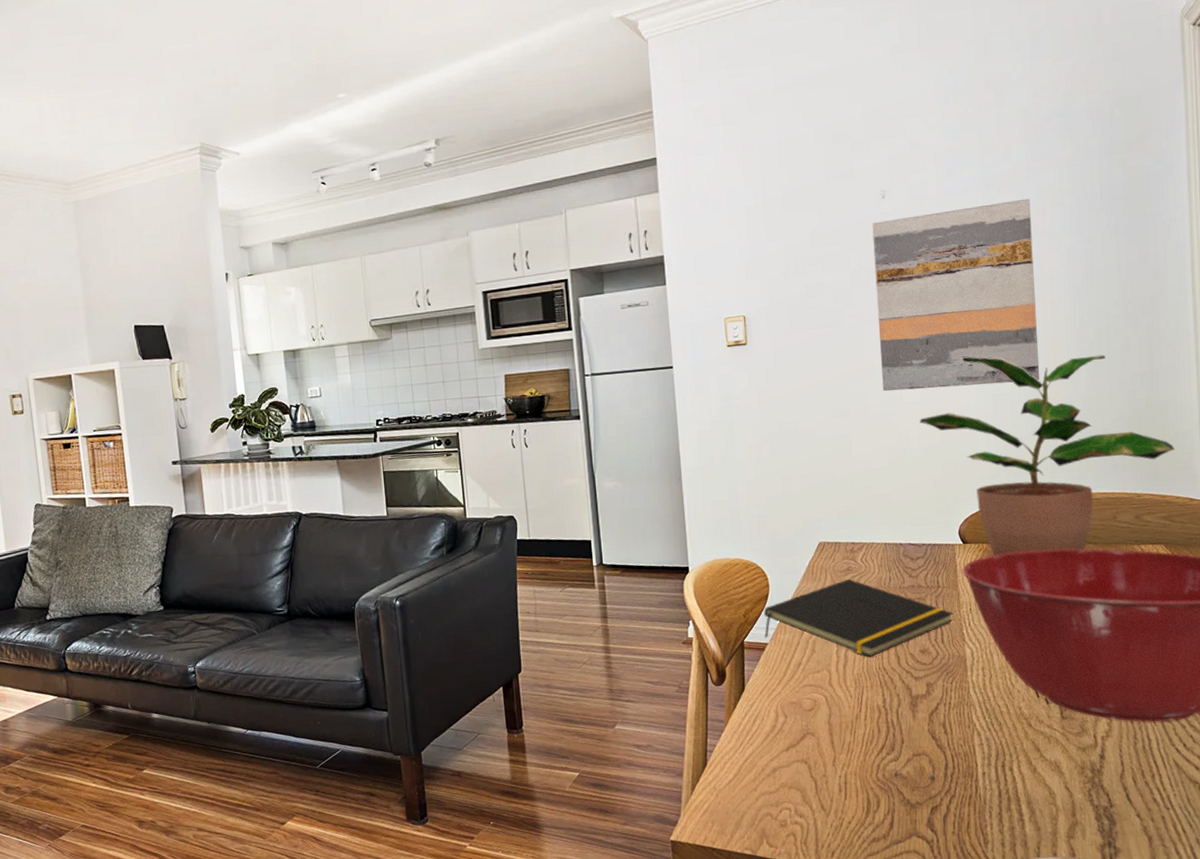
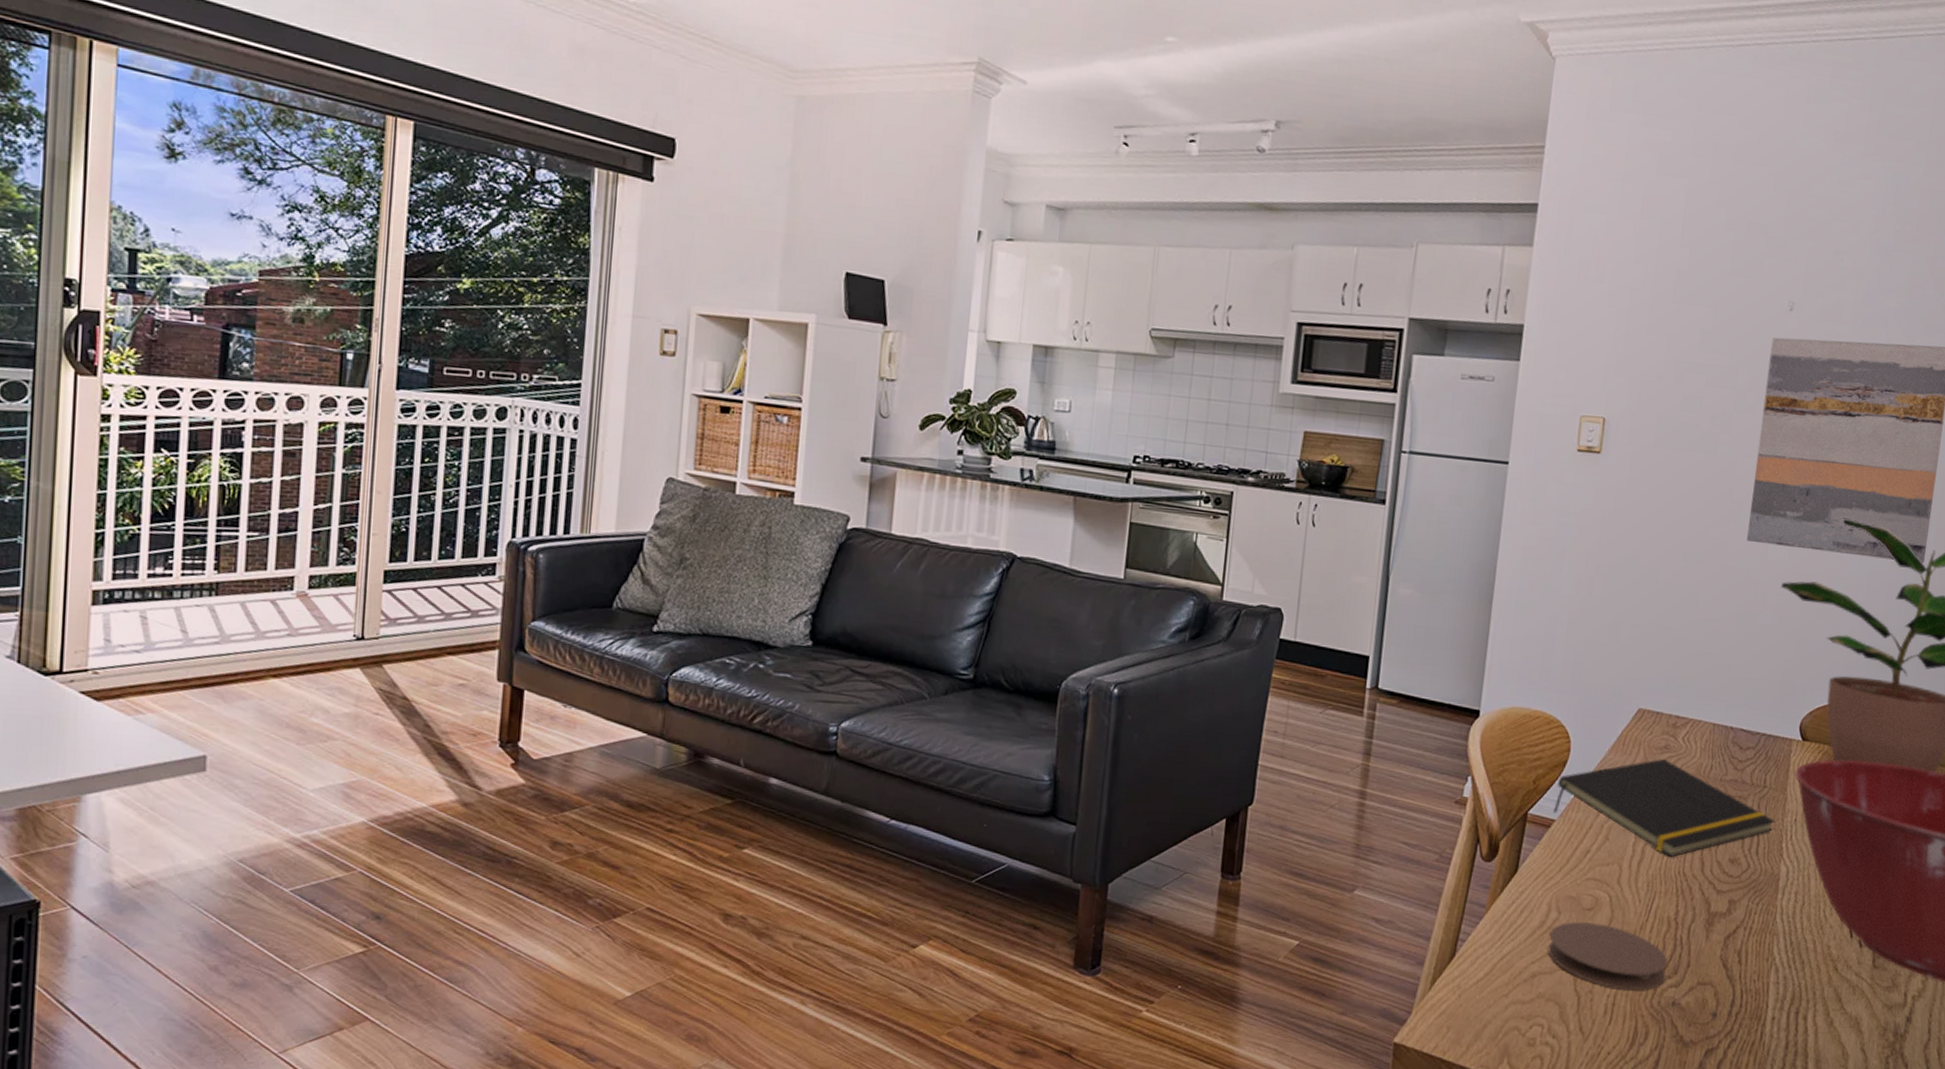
coaster: none [781,720,885,770] -> present [1548,922,1668,991]

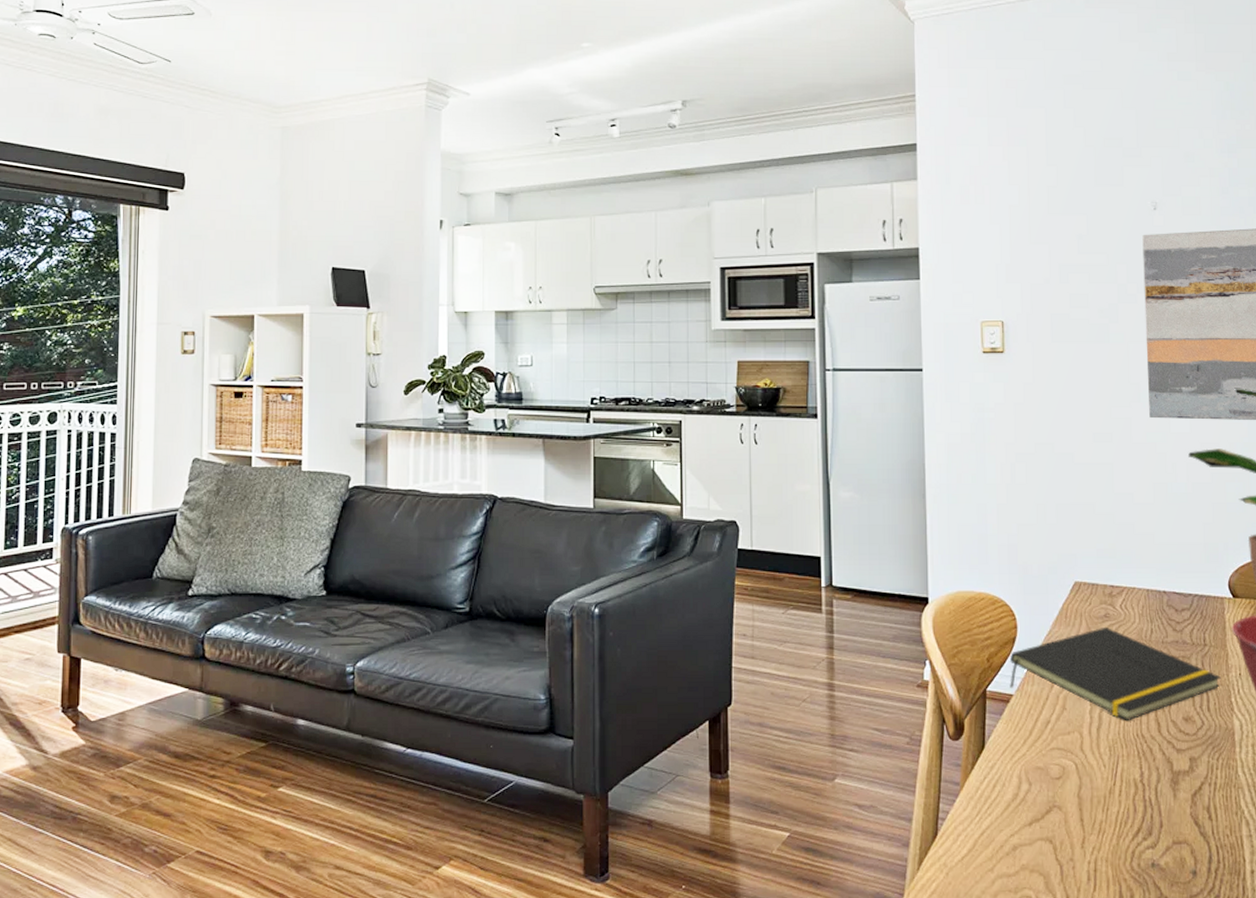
coaster: present [1548,922,1668,991] -> none [1024,791,1141,855]

